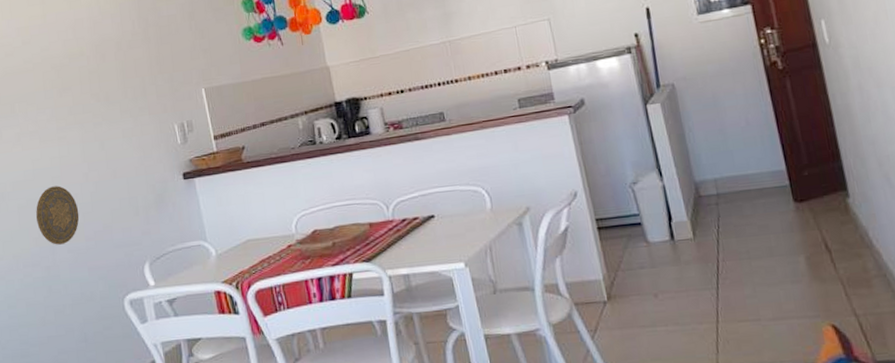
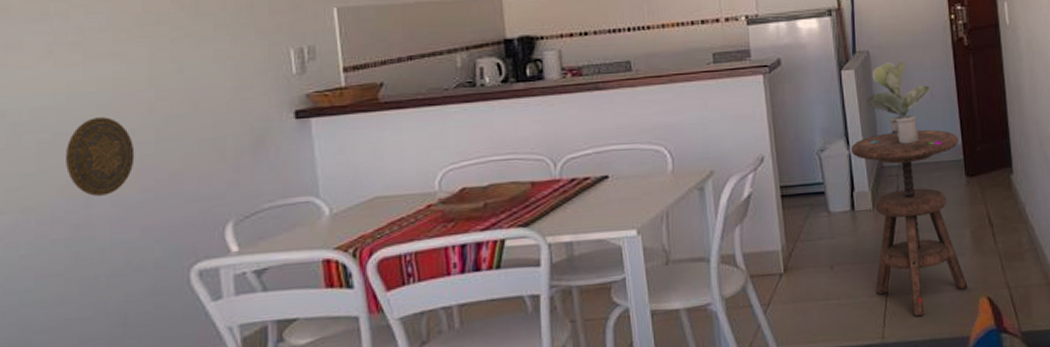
side table: none [664,156,808,344] -> present [850,129,968,317]
potted plant: none [676,90,745,173] -> present [867,61,930,144]

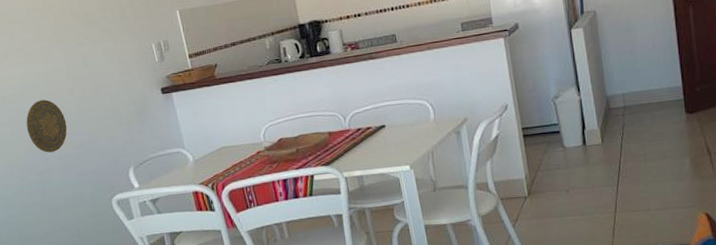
side table: present [850,129,968,317] -> none [581,75,688,229]
potted plant: present [867,61,930,144] -> none [594,17,653,89]

